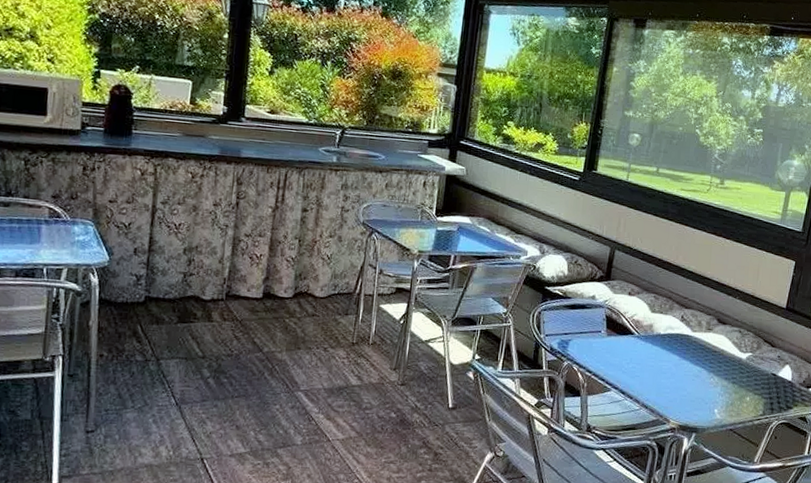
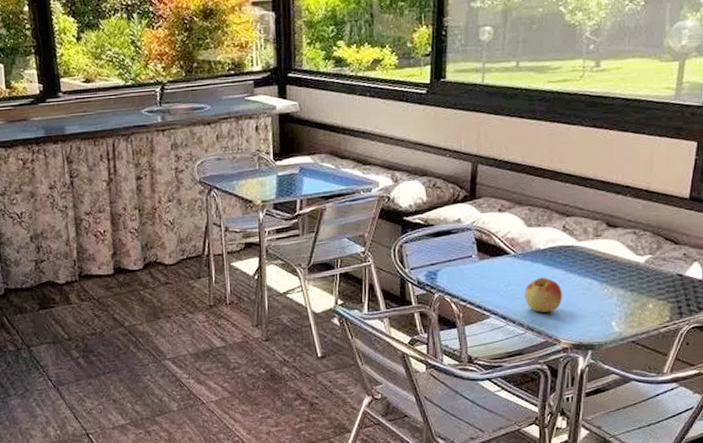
apple: none [643,360,676,393] -> present [525,277,563,313]

